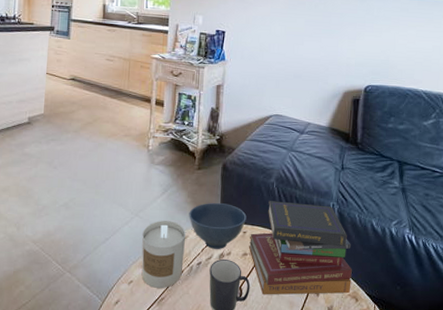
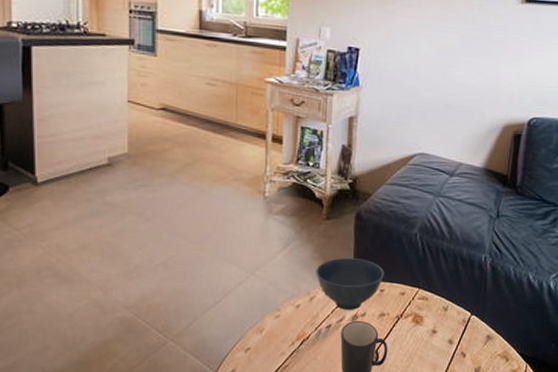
candle: present [141,221,186,288] -> none [259,280,312,355]
books: present [248,201,352,295] -> none [386,254,504,358]

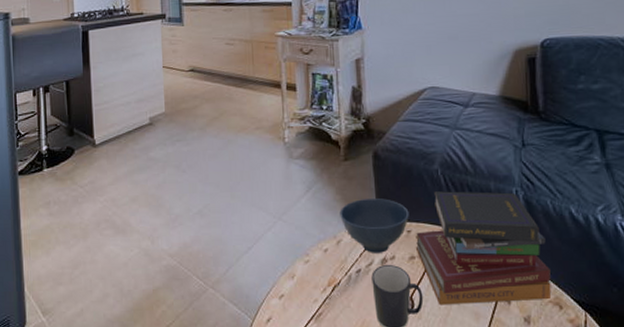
books: none [386,254,504,358] -> present [415,191,552,306]

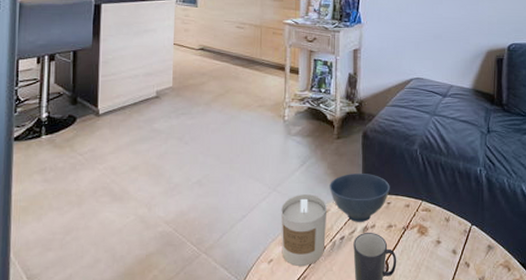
candle: none [288,223,341,302] -> present [280,194,327,266]
books: present [415,191,552,306] -> none [393,169,503,269]

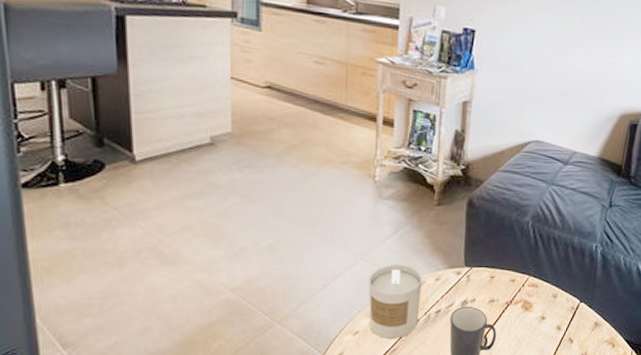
bowl: present [329,174,390,222] -> none [426,244,495,296]

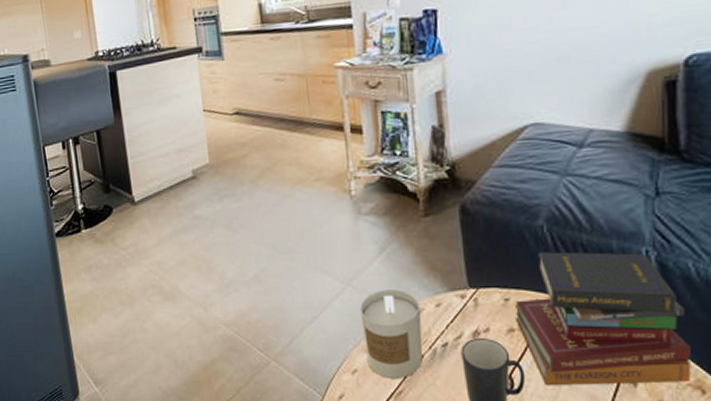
books: none [496,242,613,343] -> present [514,251,692,386]

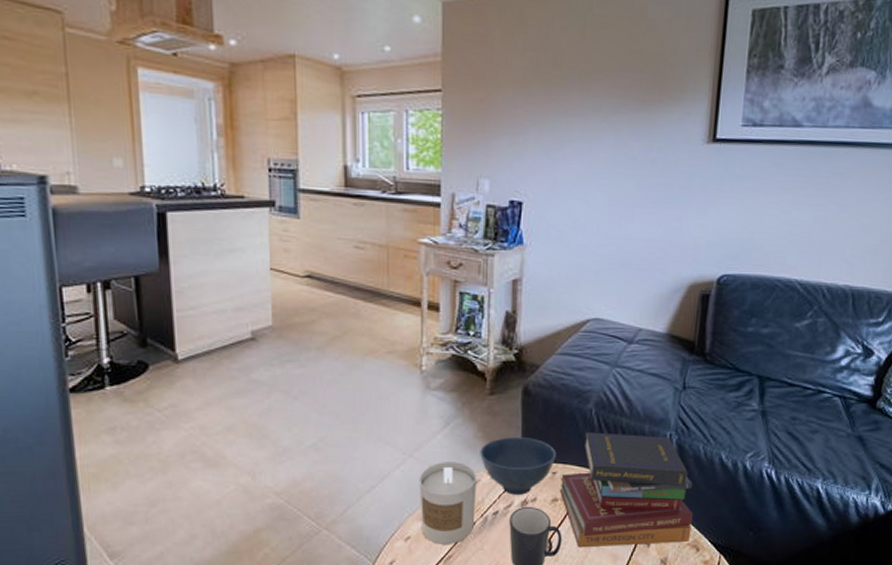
bowl: none [420,261,507,325] -> present [480,437,556,495]

